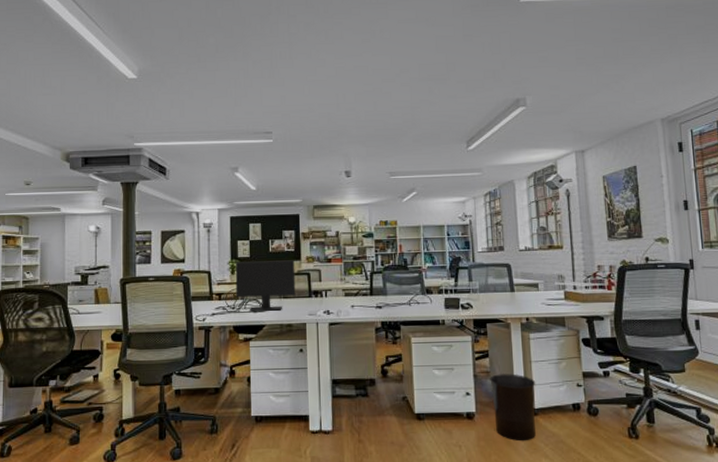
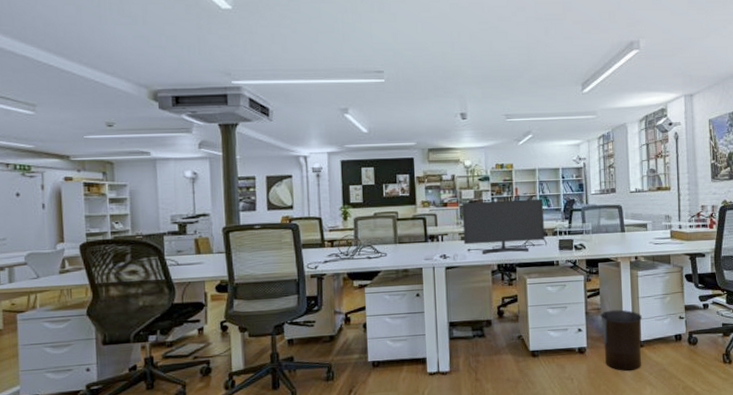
computer monitor: present [235,260,296,311] -> none [347,205,412,258]
computer monitor: none [346,256,430,311] -> present [462,198,545,254]

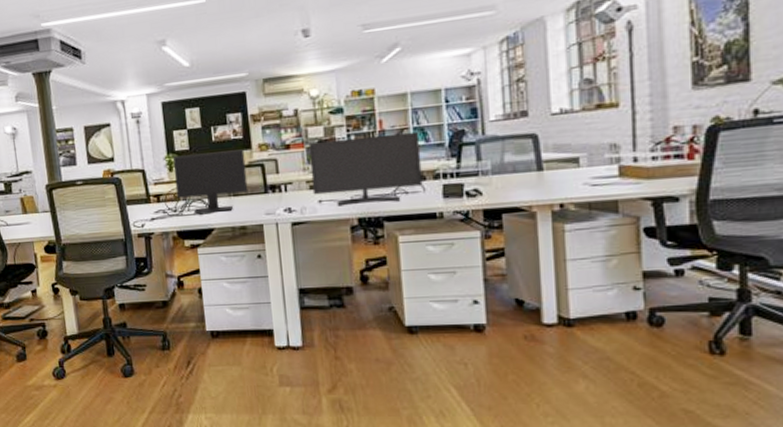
computer monitor: none [347,205,412,258] -> present [172,149,248,214]
waste bin: present [600,309,643,371] -> none [506,276,573,357]

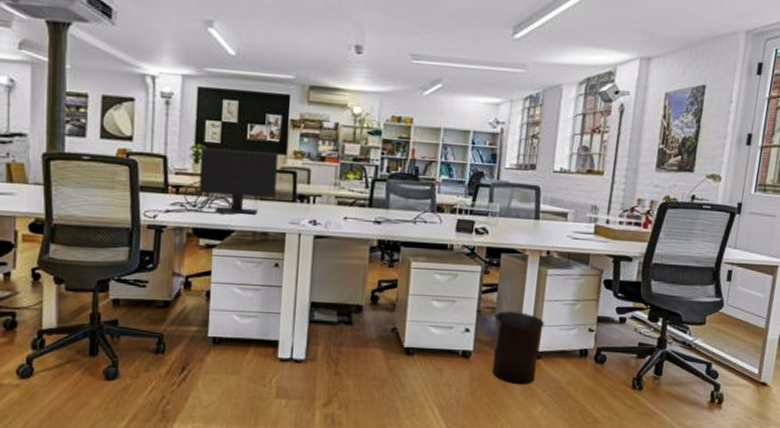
computer monitor: present [308,131,423,206] -> none [340,158,445,229]
waste bin: none [506,276,573,357] -> present [492,311,545,384]

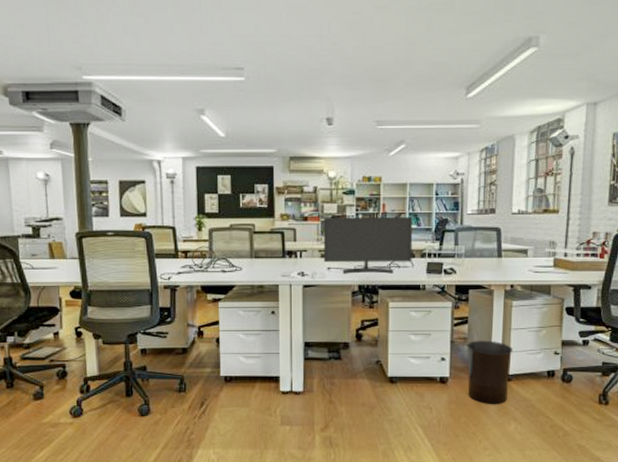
computer monitor: present [198,147,279,215] -> none [202,217,268,271]
computer monitor: none [340,158,445,229] -> present [323,216,413,274]

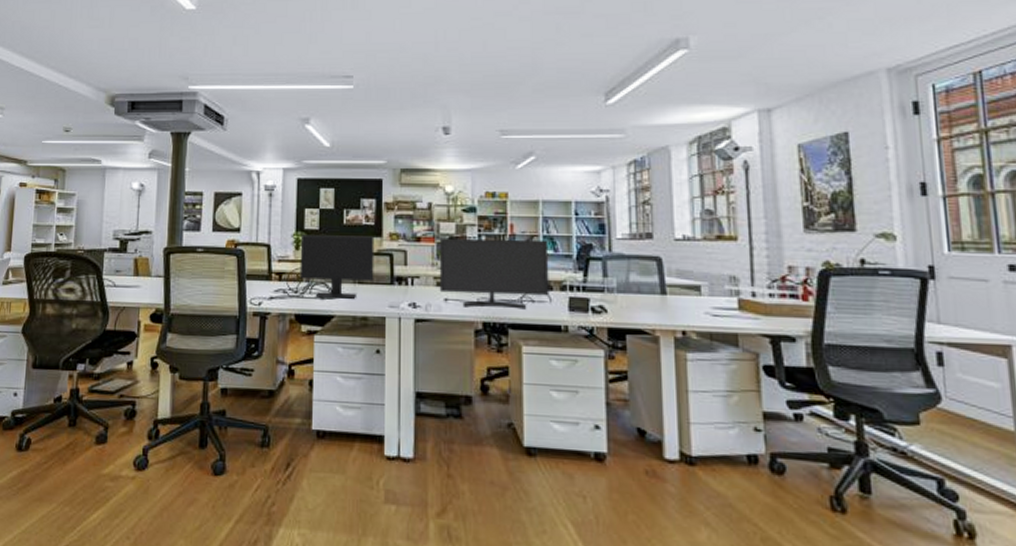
computer monitor: none [202,217,268,271] -> present [299,235,375,299]
waste bin: present [467,340,514,404] -> none [628,404,694,499]

